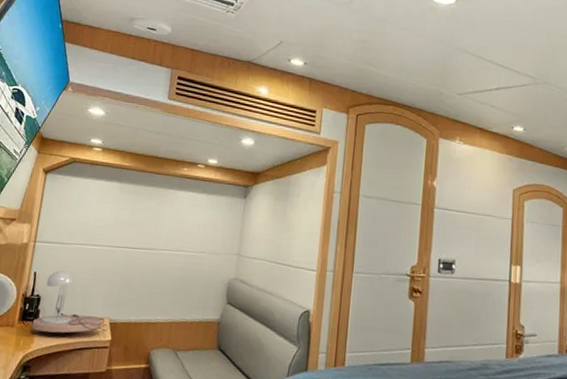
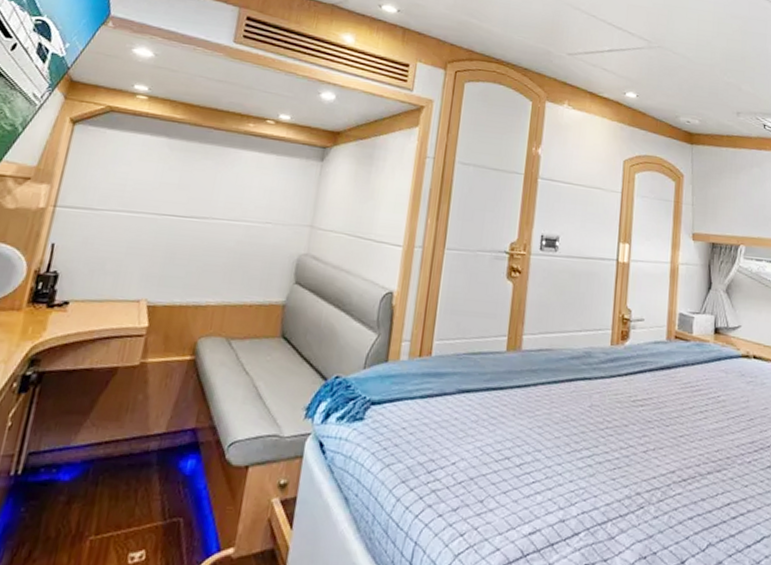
desk lamp: present [31,270,109,333] -> none [44,242,146,319]

